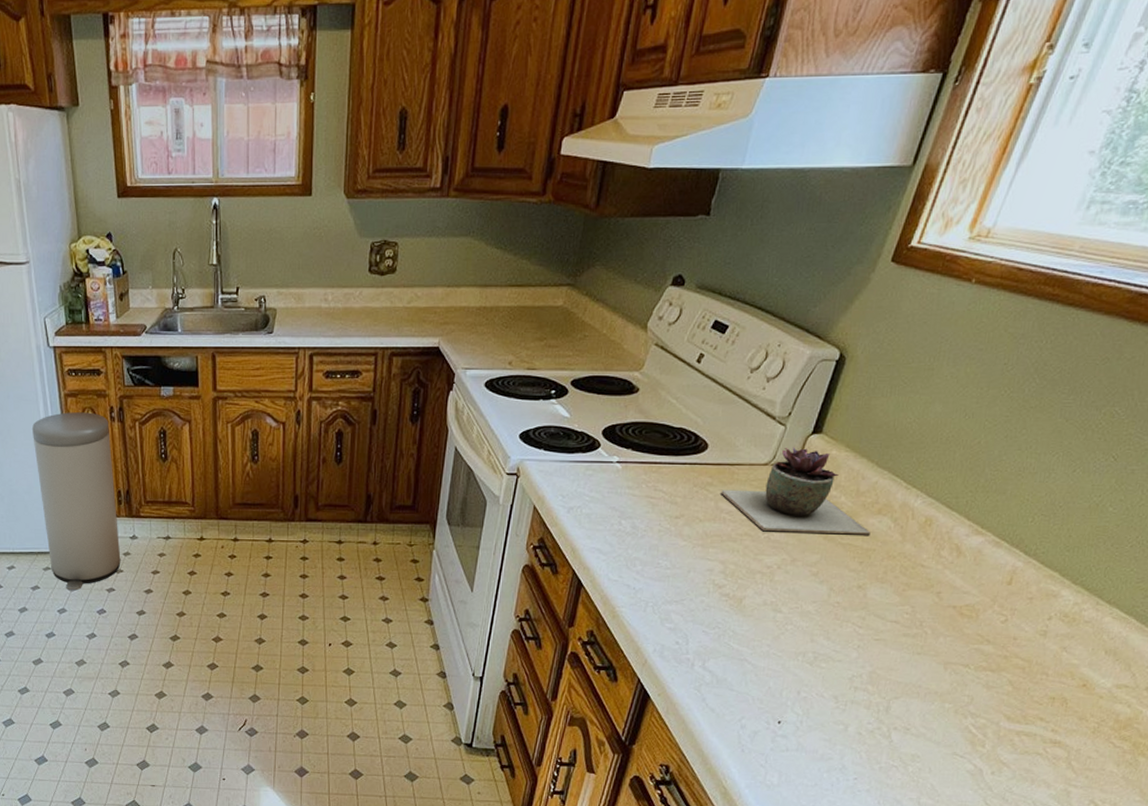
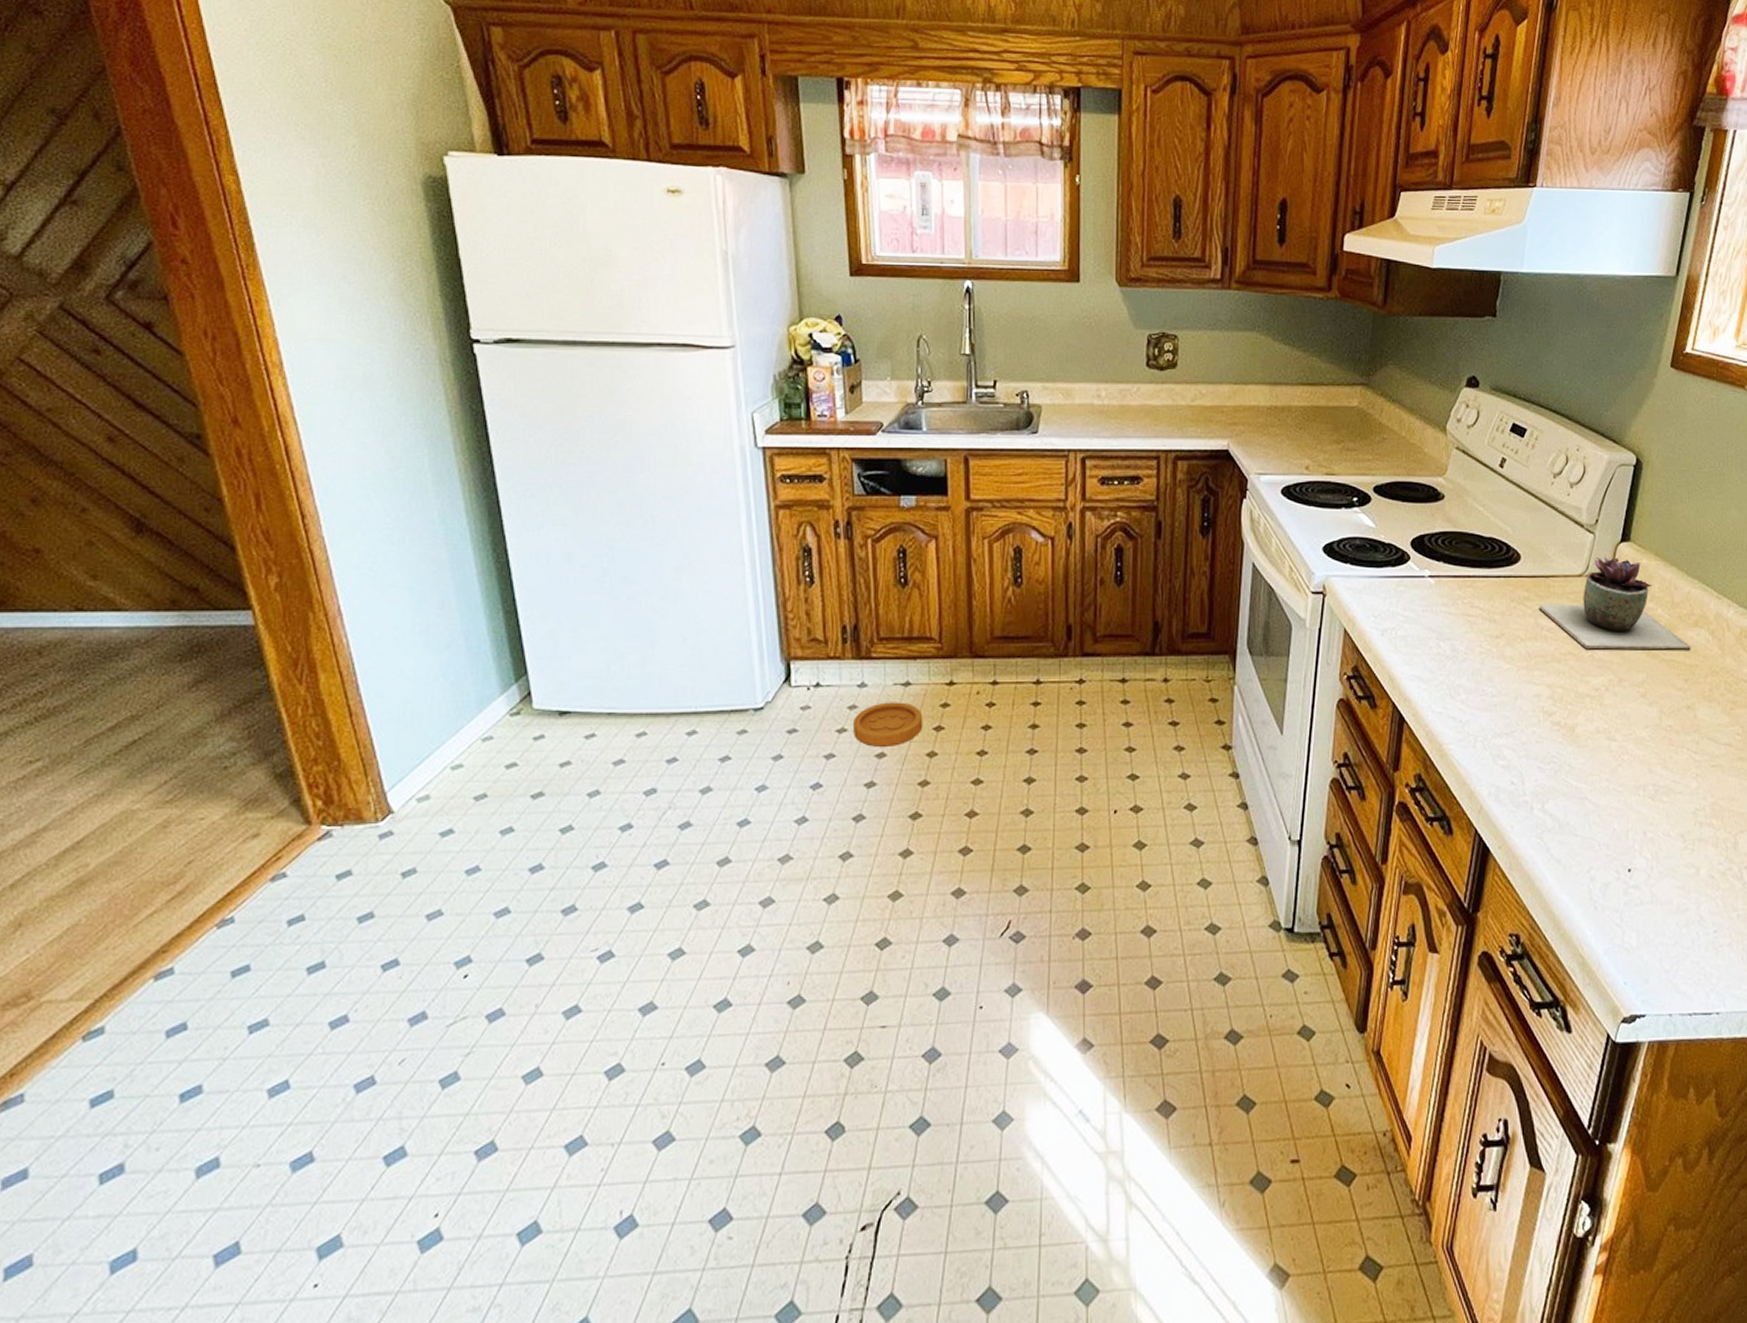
pedal bin: present [31,412,121,590] -> none [729,528,845,759]
pet bowl: none [128,551,180,585] -> present [854,702,923,747]

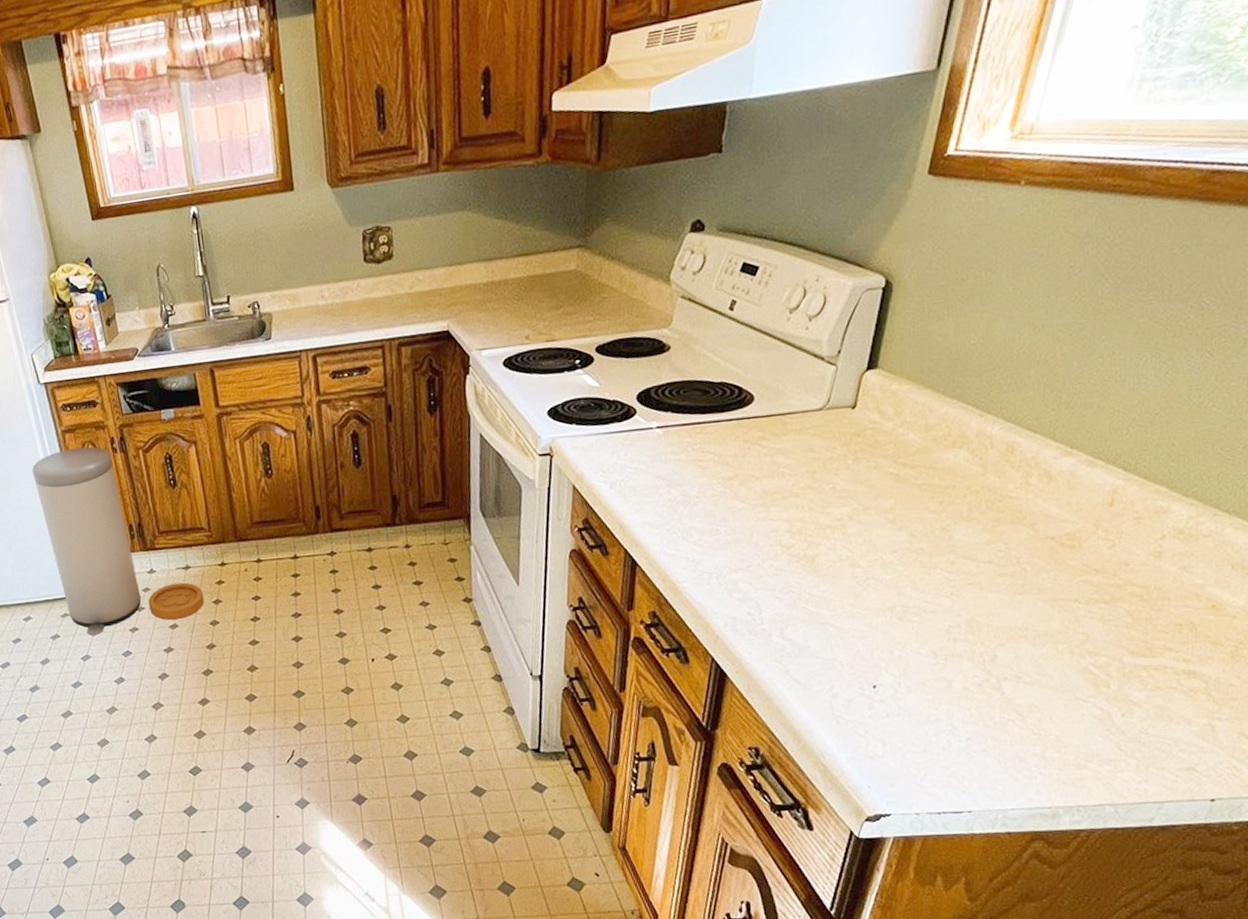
pedal bin: none [729,528,845,759] -> present [32,446,141,635]
succulent plant: present [1538,556,1691,652] -> none [774,386,947,484]

